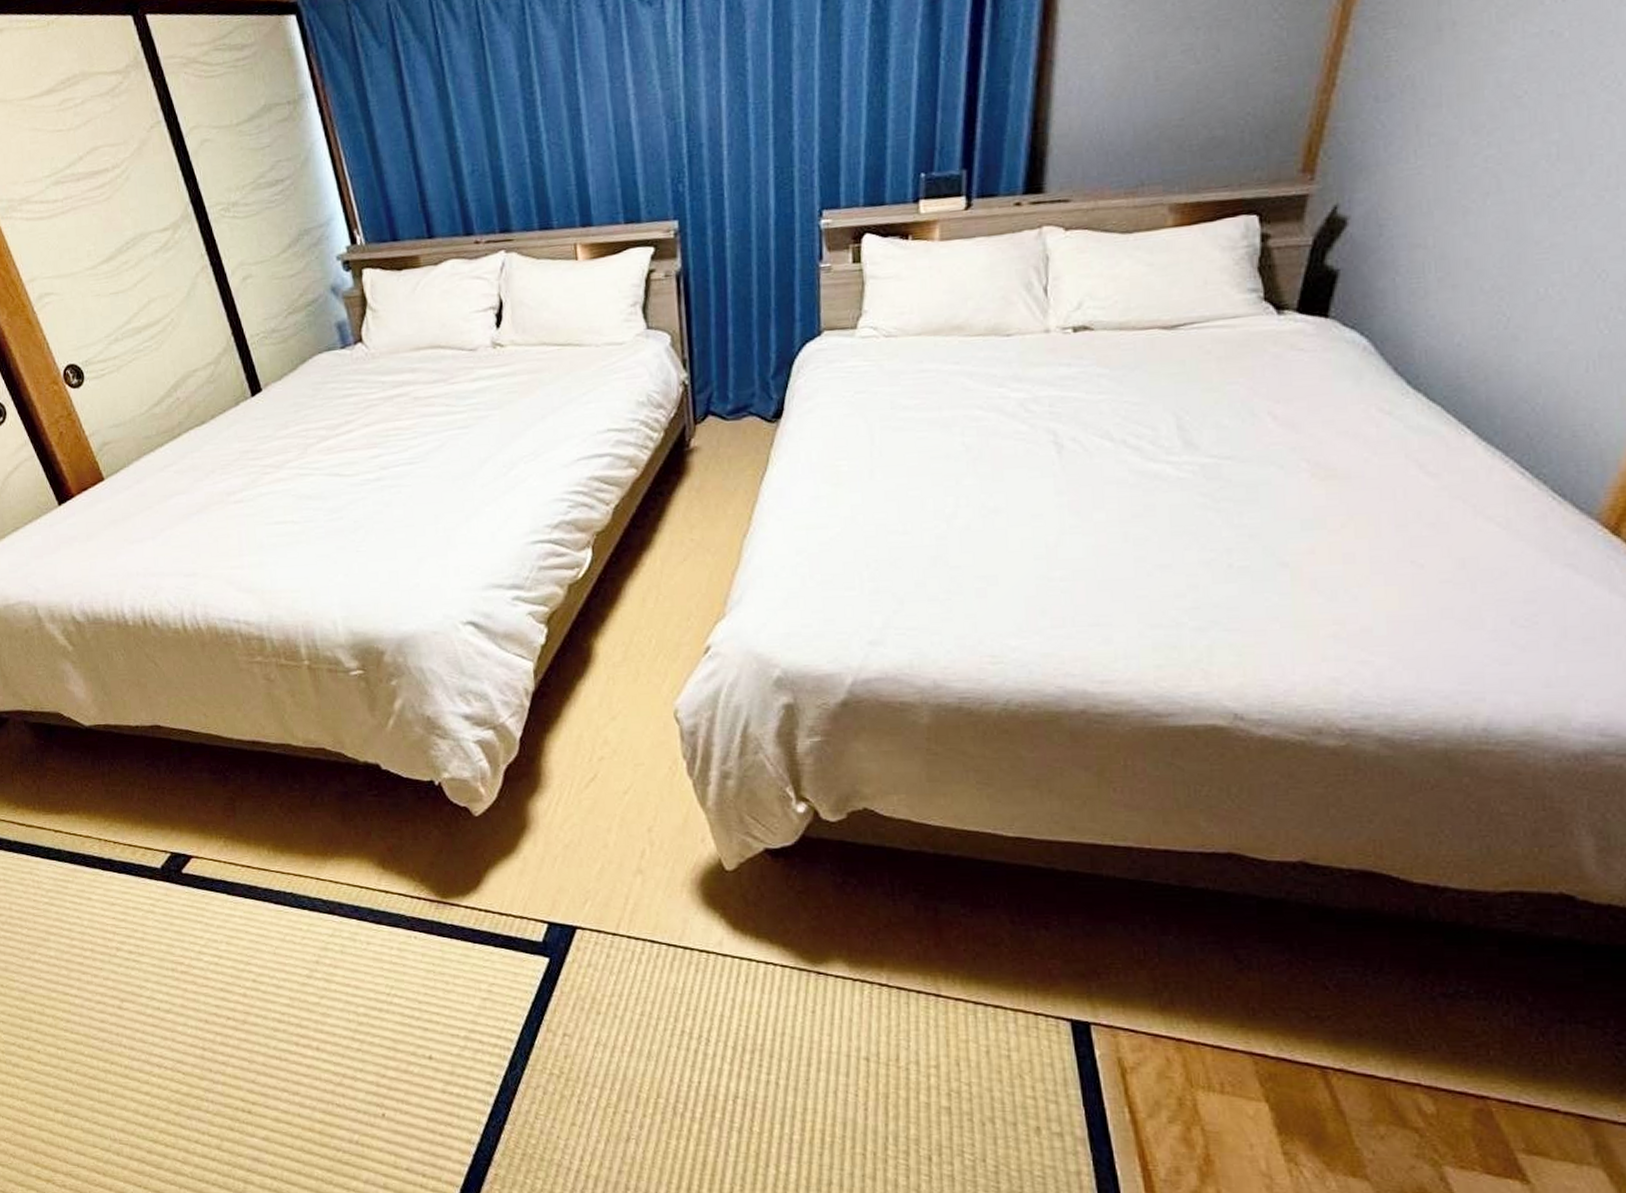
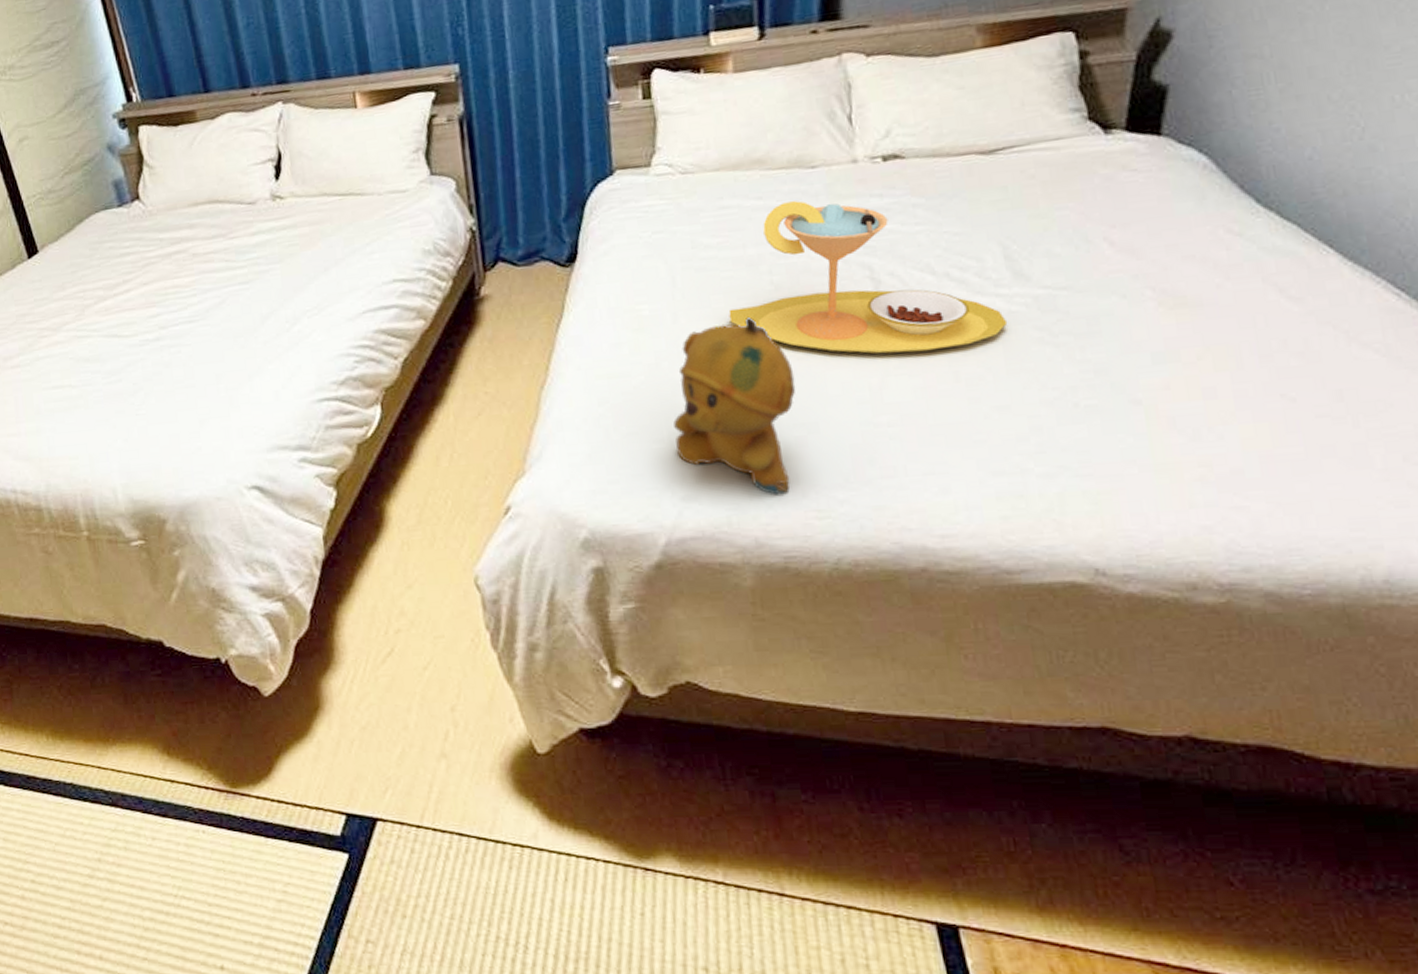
stuffed bear: none [865,475,979,642] -> present [673,316,796,495]
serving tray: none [921,367,1176,514] -> present [728,201,1008,354]

